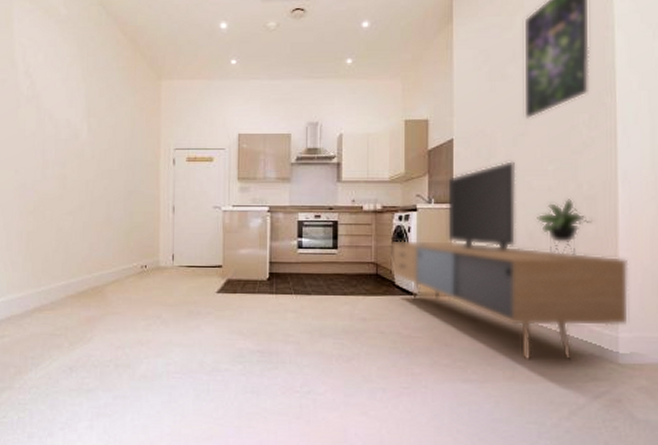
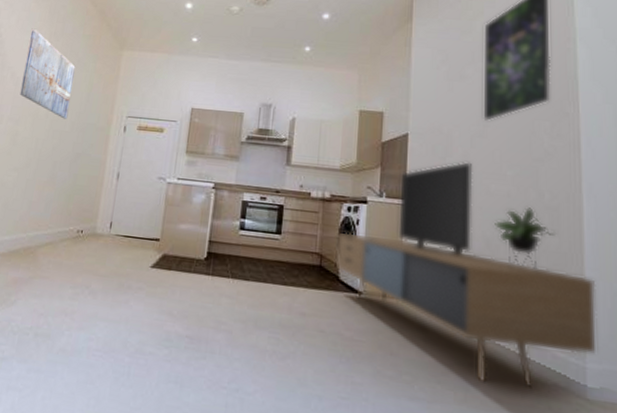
wall art: none [61,65,115,158] -> present [19,28,76,119]

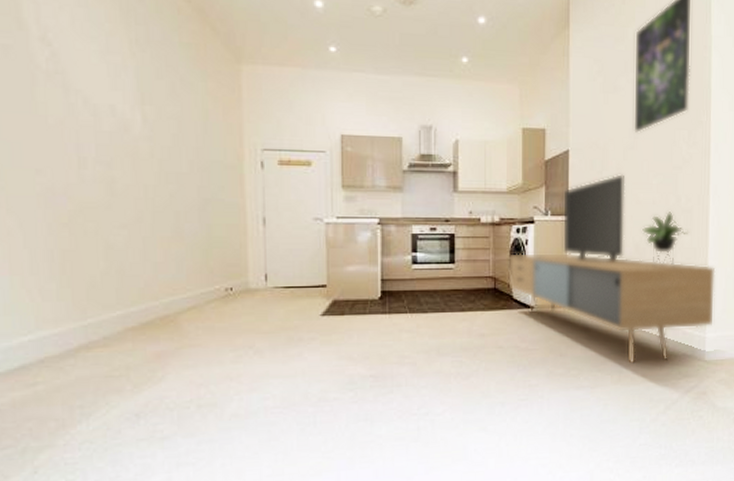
wall art: present [19,28,76,119] -> none [98,33,182,158]

